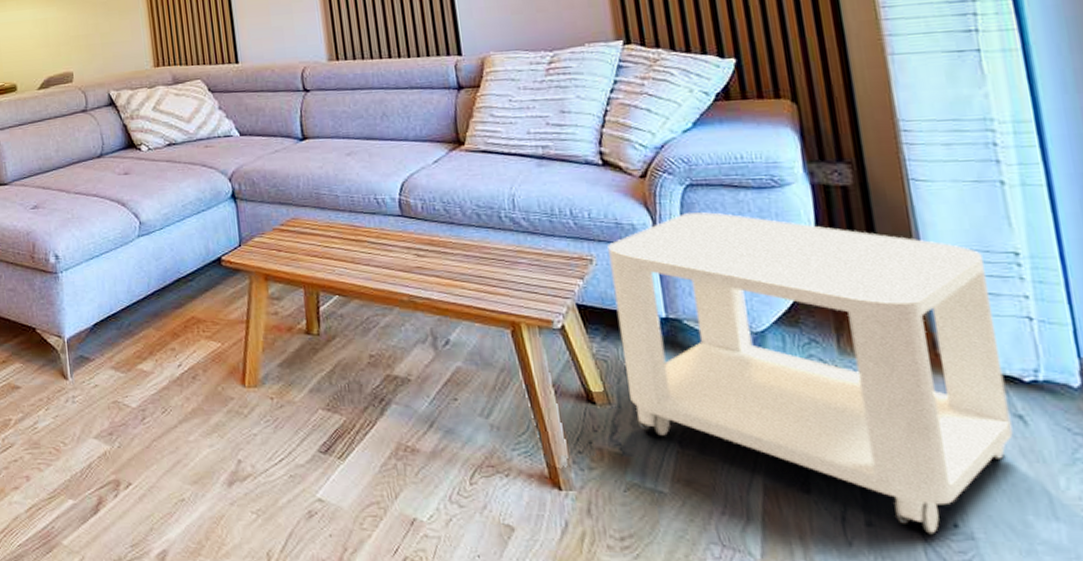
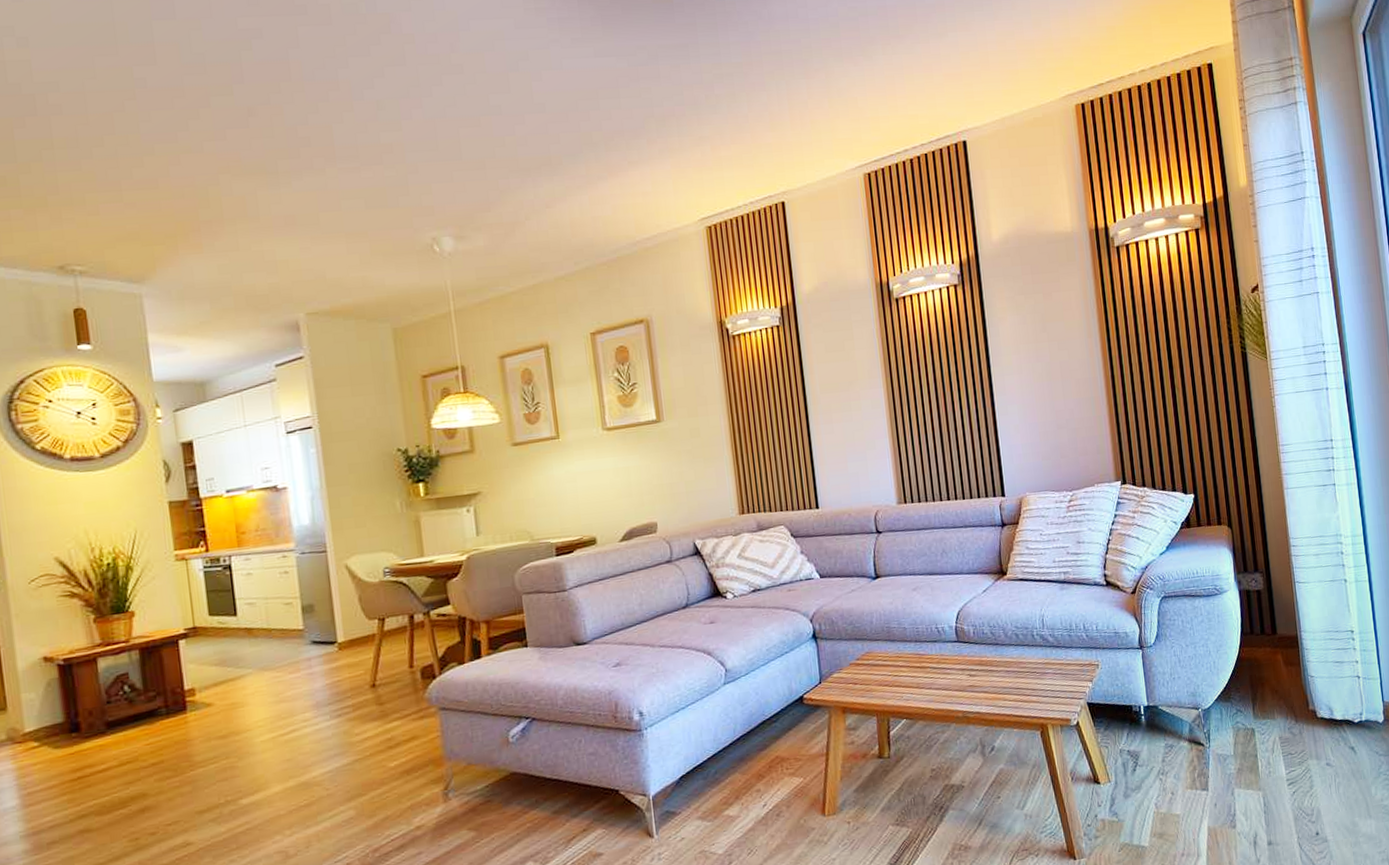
side table: present [607,212,1013,534] -> none [1109,618,1349,843]

